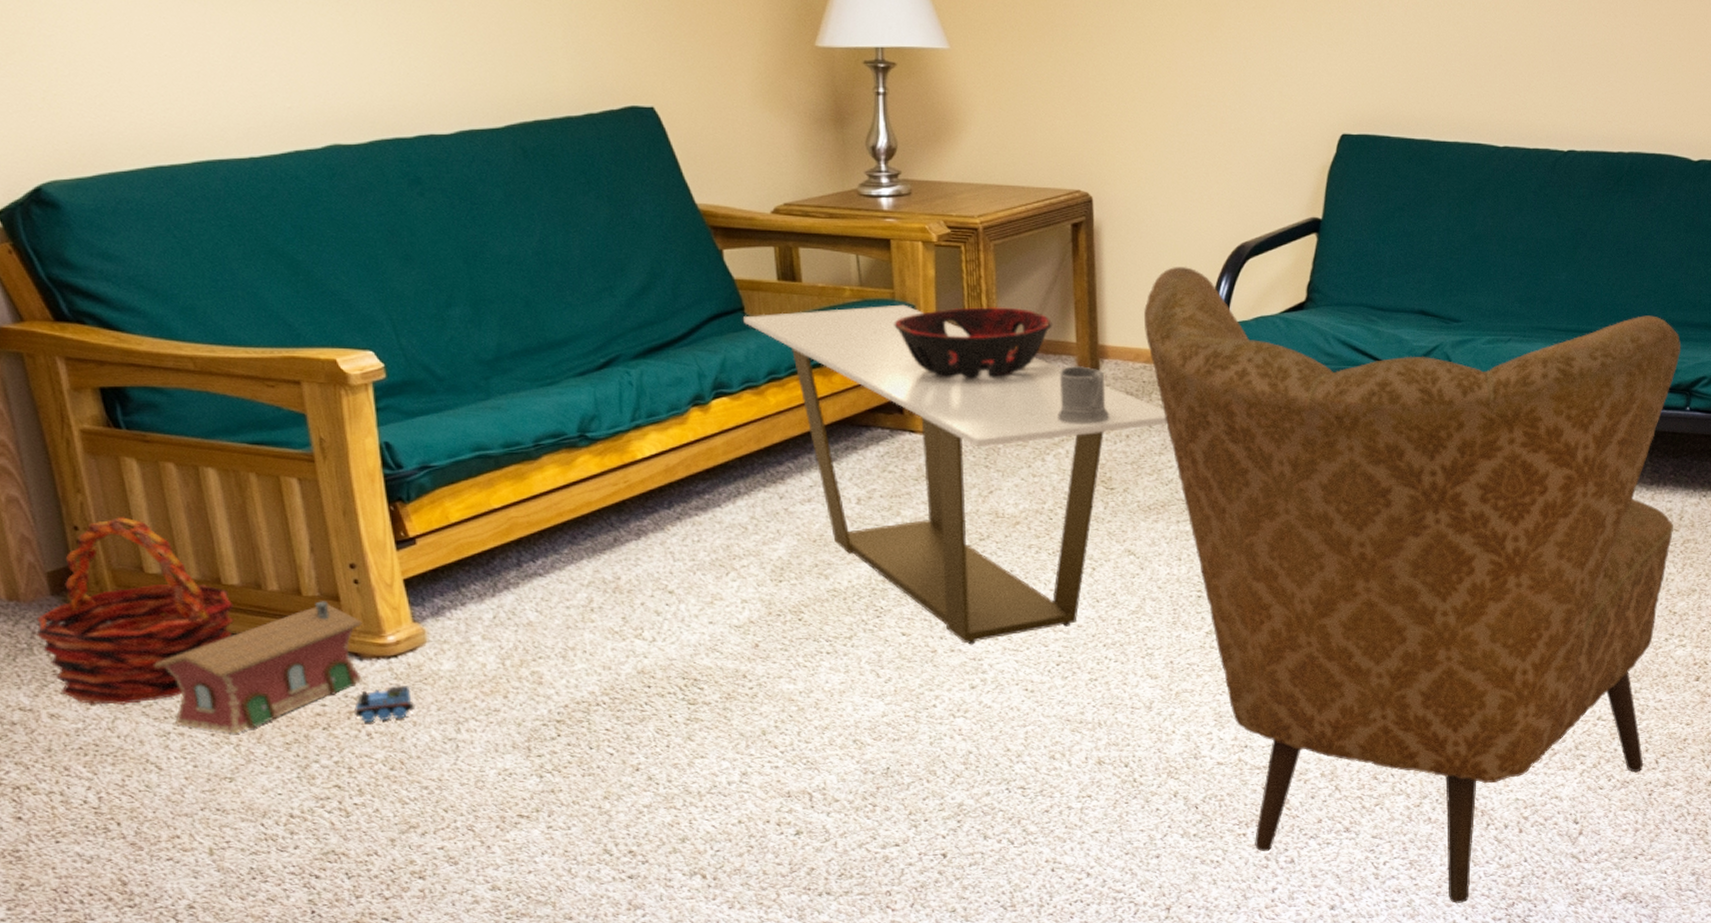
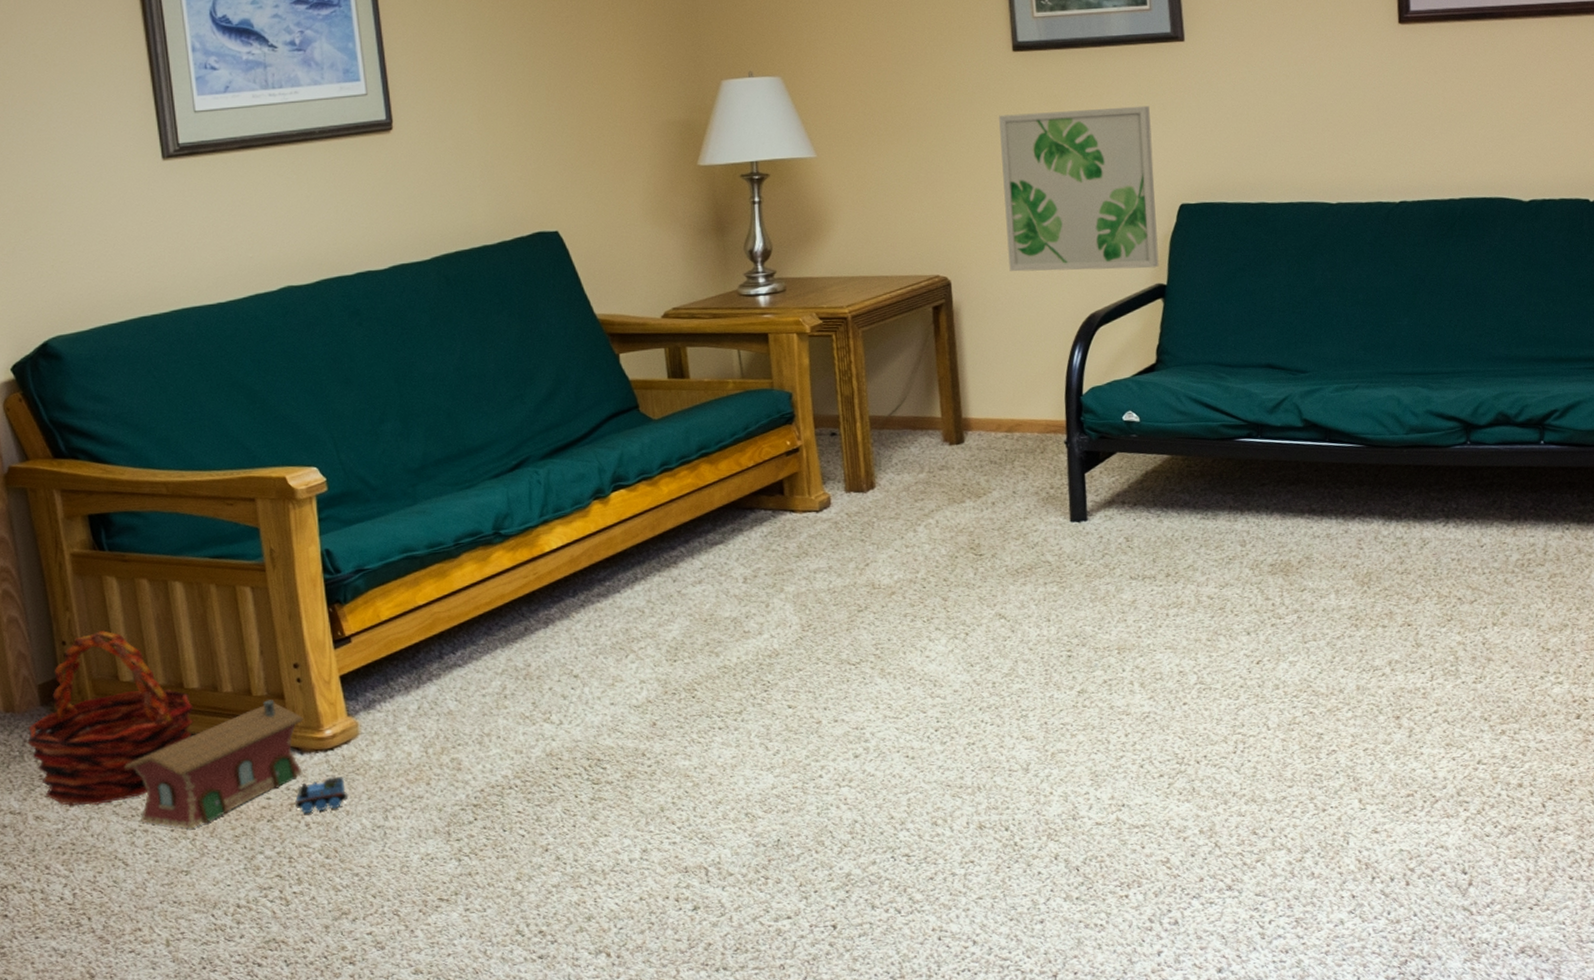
coffee table: present [744,304,1167,645] -> none [638,392,1031,715]
decorative bowl: present [894,307,1052,378] -> none [773,388,919,458]
mug: present [1057,366,1110,424] -> none [927,439,976,495]
armchair: present [1143,267,1682,903] -> none [1003,339,1539,963]
wall art: none [1153,20,1316,200] -> present [999,105,1159,272]

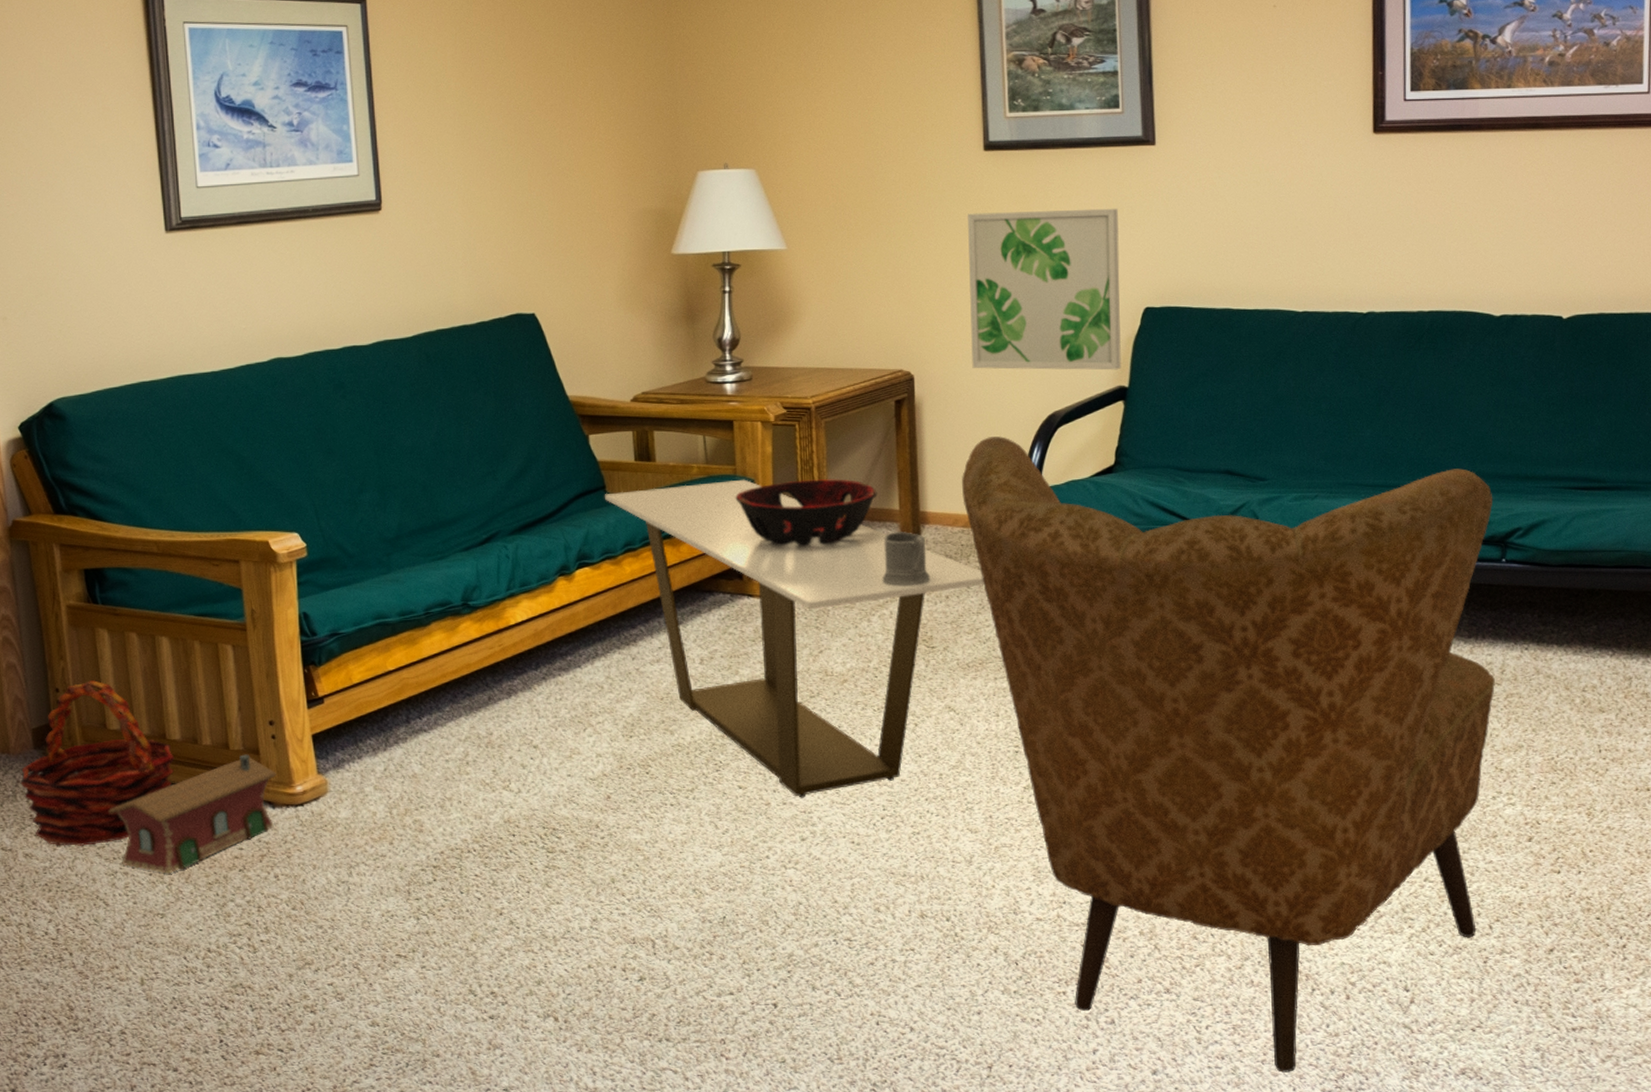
toy train: present [294,776,349,814] -> none [265,831,316,866]
coffee table: none [638,392,1031,715] -> present [605,479,985,798]
decorative bowl: none [773,388,919,458] -> present [735,479,877,545]
mug: none [927,439,976,495] -> present [882,532,931,587]
armchair: none [1003,339,1539,963] -> present [961,436,1496,1073]

